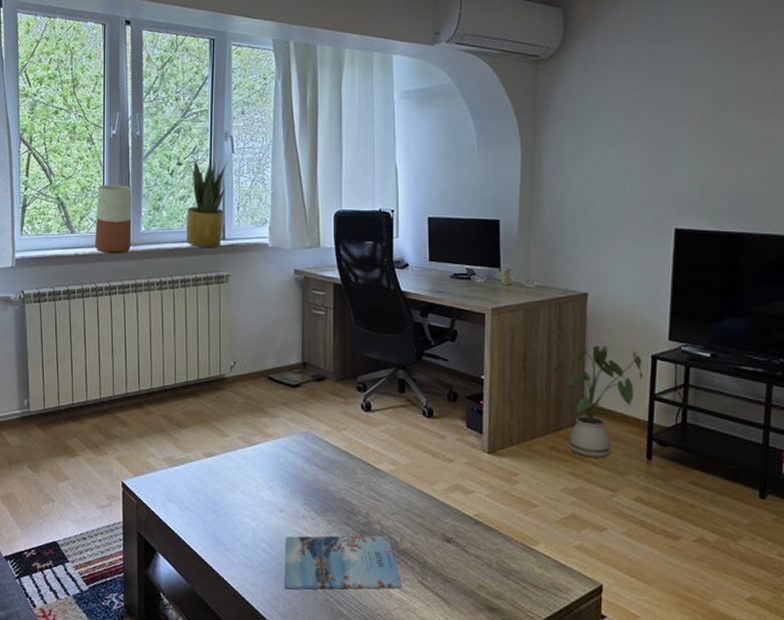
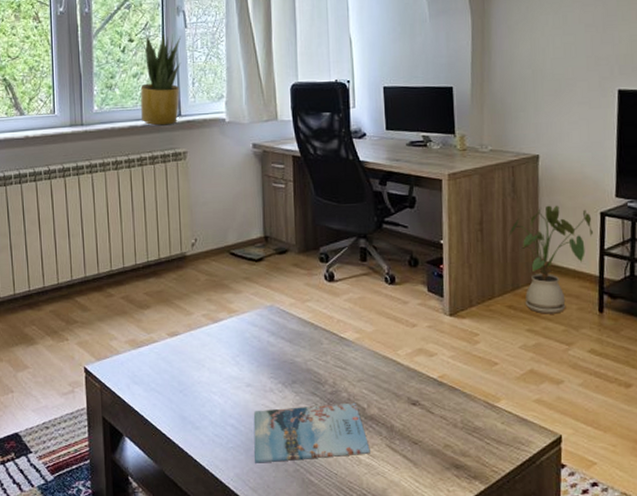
vase: present [95,185,131,253] -> none [45,63,84,134]

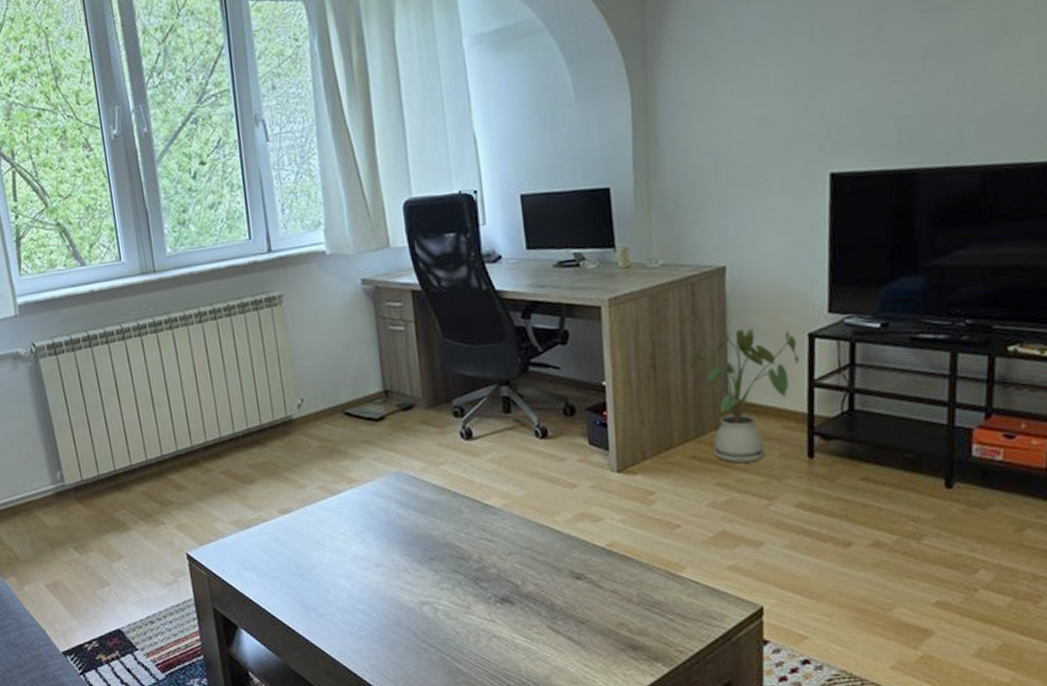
planter: present [140,33,182,126] -> none [213,150,268,265]
magazine: present [254,402,370,463] -> none [387,579,528,652]

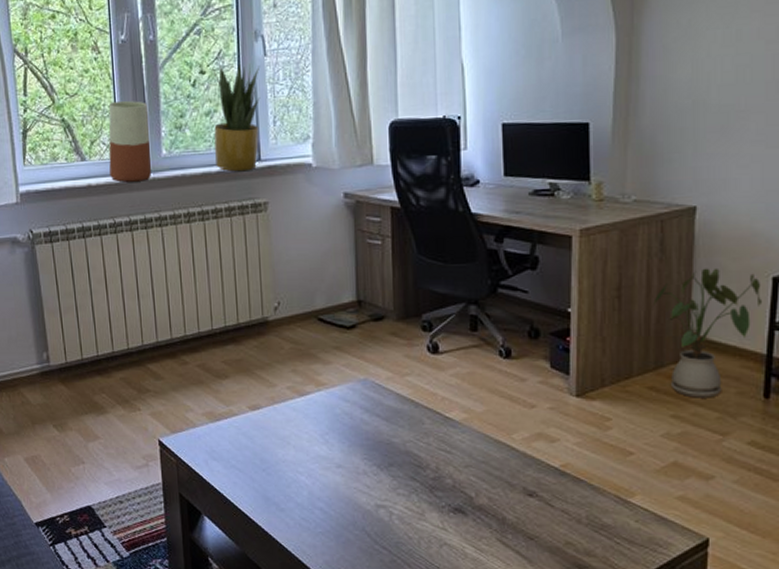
vase: none [106,198,157,285] -> present [109,101,151,182]
planter: none [213,150,268,265] -> present [212,63,261,172]

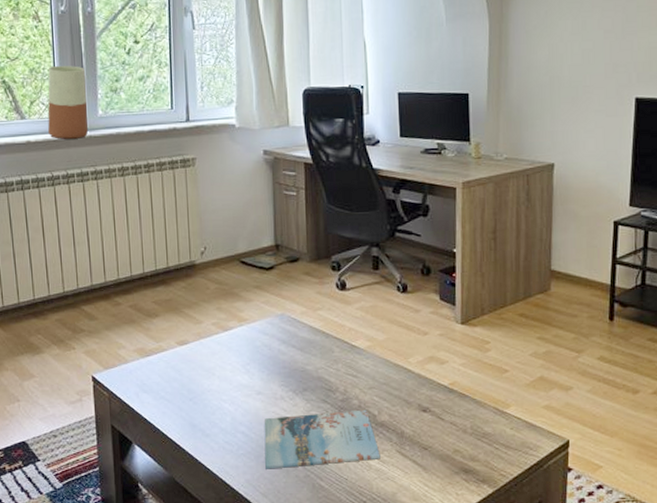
planter: present [212,63,261,172] -> none [146,35,190,131]
magazine: none [345,490,478,551] -> present [264,409,380,469]
house plant: present [653,268,761,398] -> none [522,214,606,322]

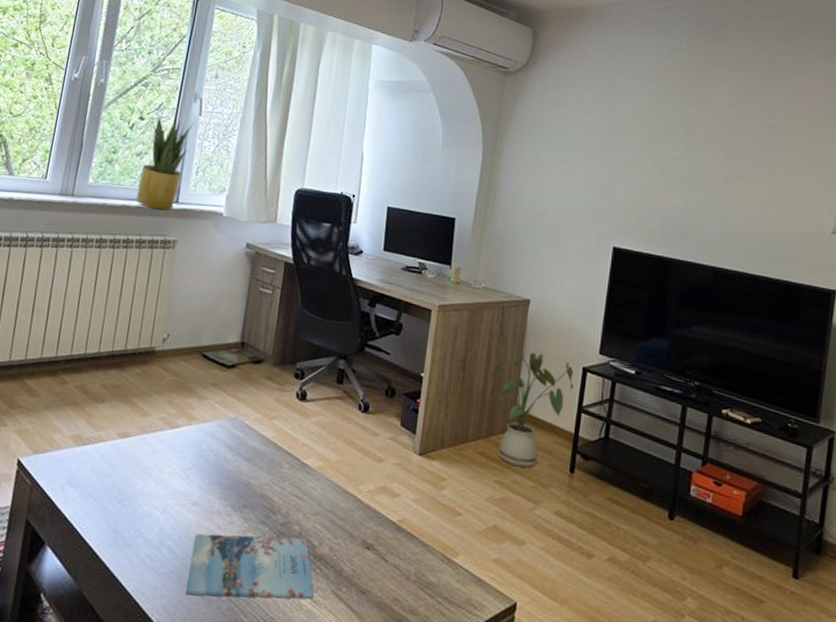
vase: present [47,66,88,139] -> none [33,128,85,203]
planter: none [146,35,190,131] -> present [136,115,194,210]
house plant: none [522,214,606,322] -> present [490,352,574,468]

